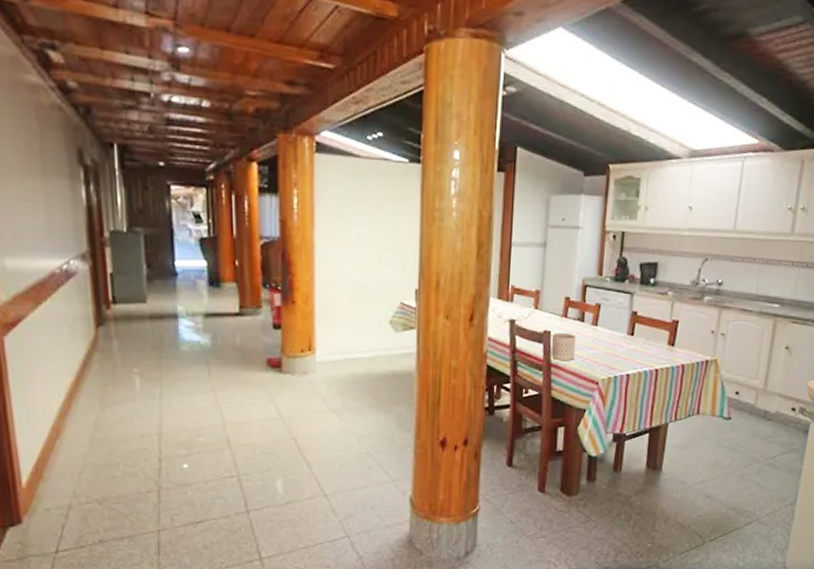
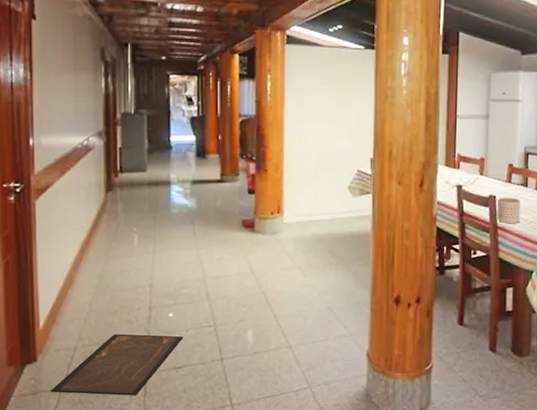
doormat: none [42,489,202,556] -> present [51,334,184,395]

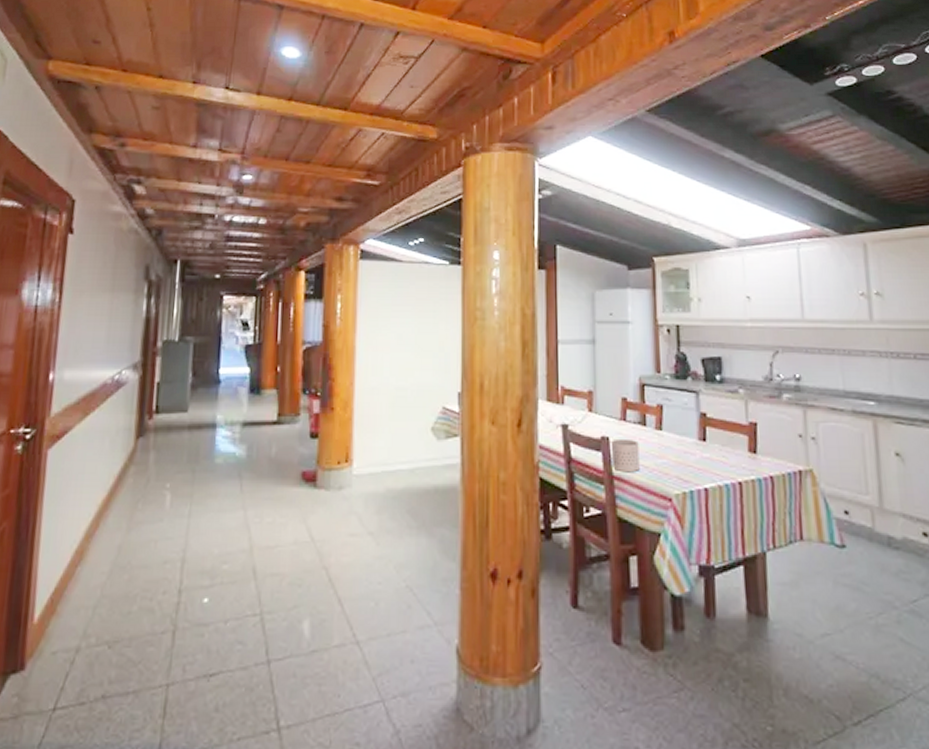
doormat: present [51,334,184,395] -> none [38,629,221,717]

